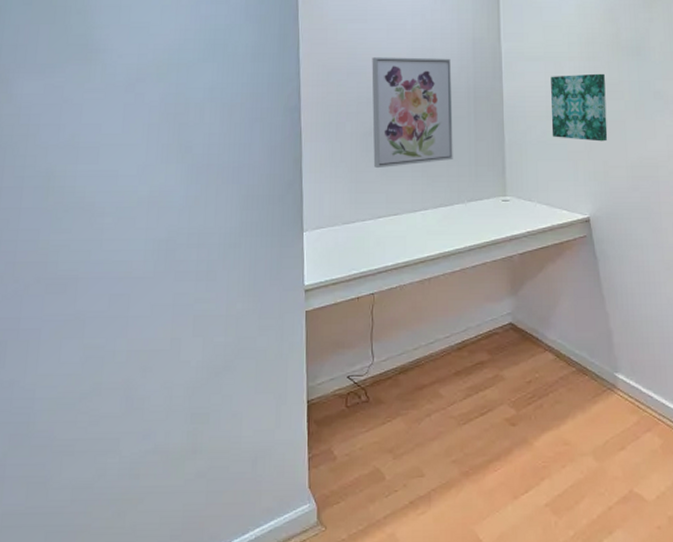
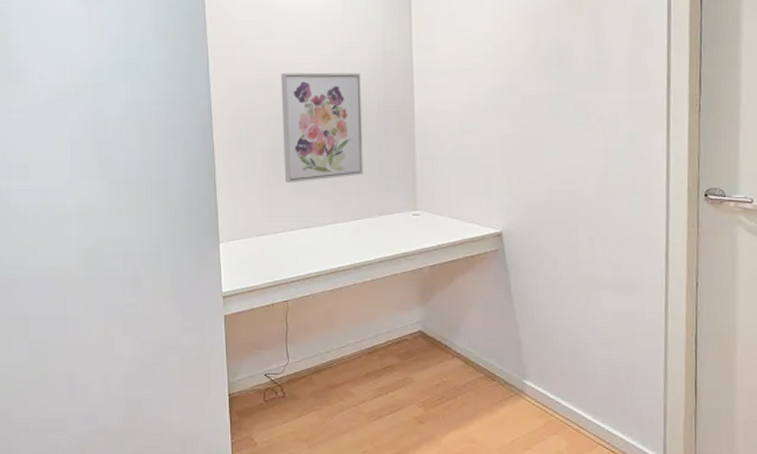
wall art: present [551,73,608,142] -> none [464,85,524,156]

